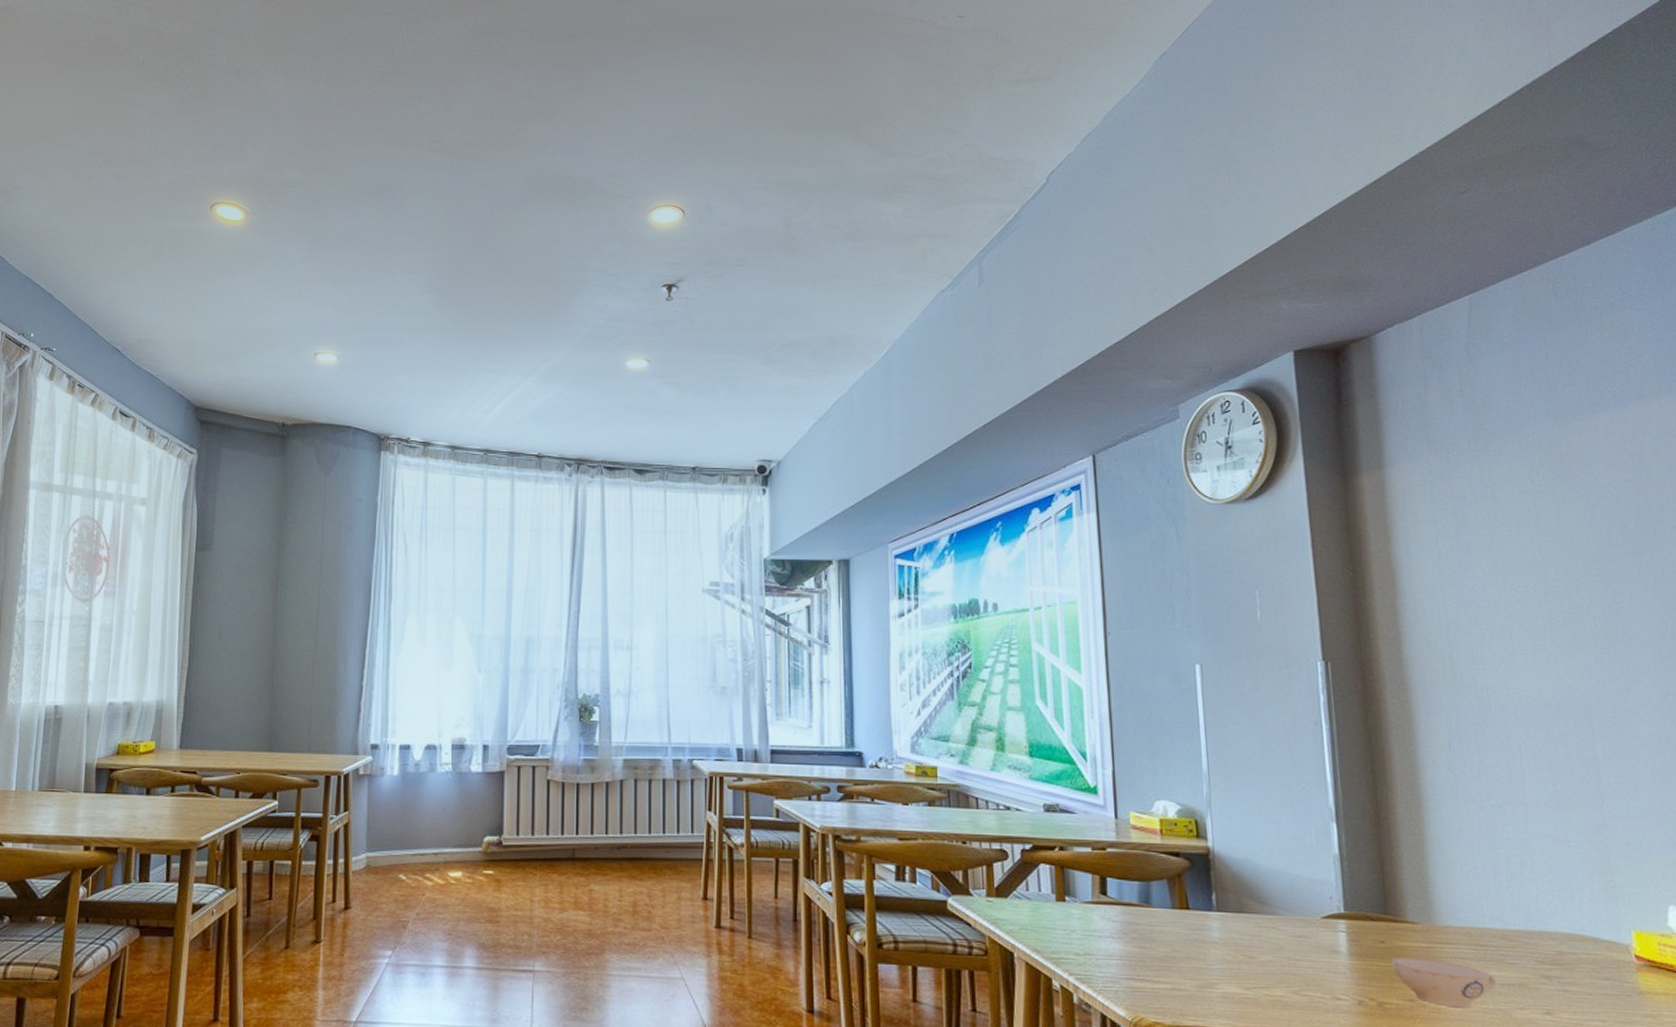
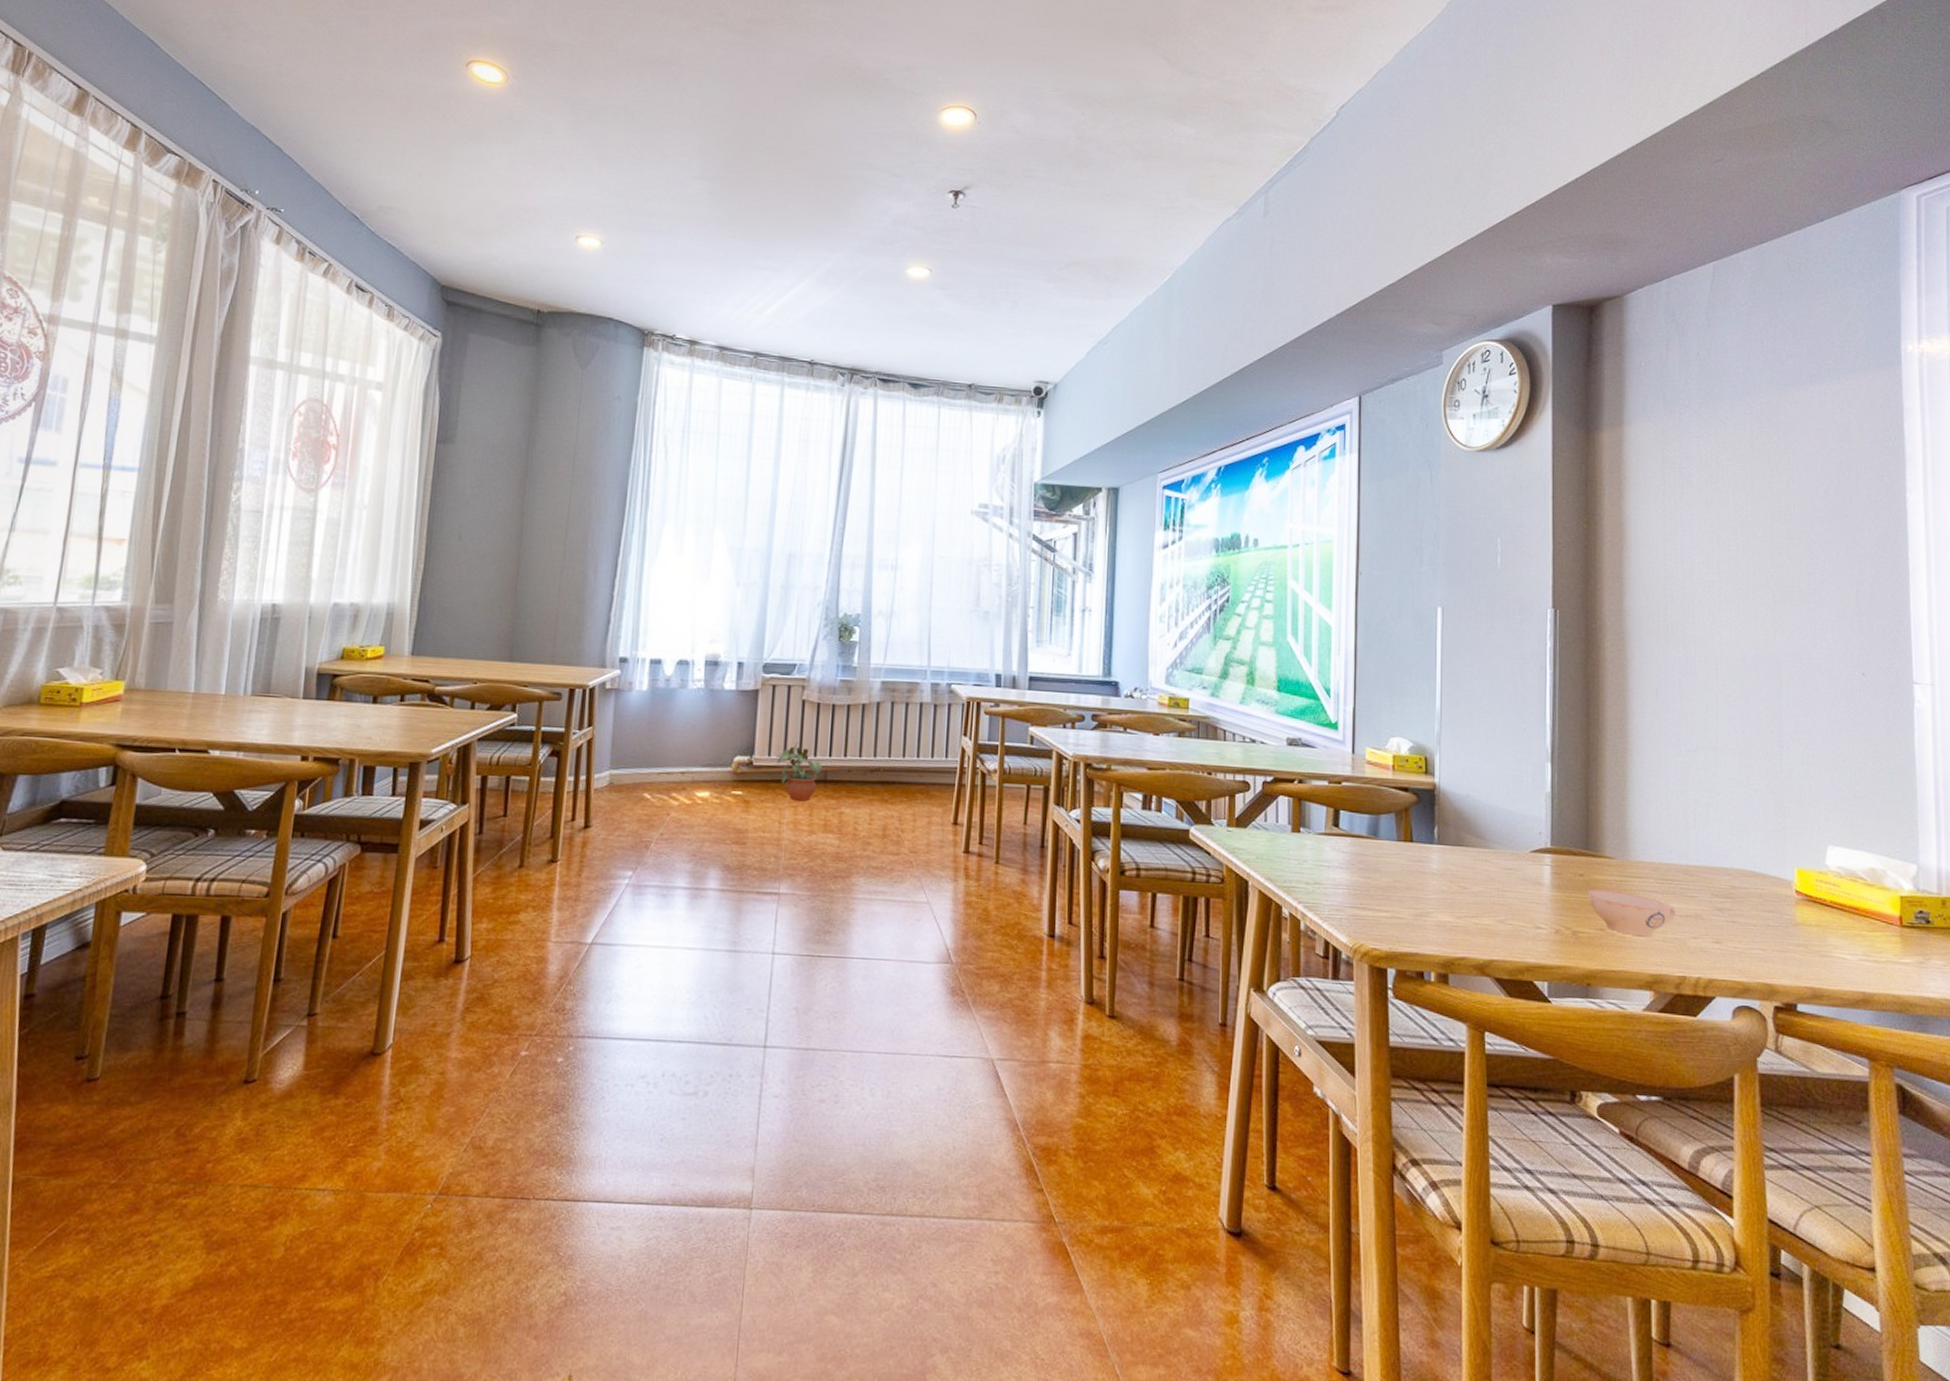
potted plant: none [525,821,570,879] -> present [776,742,823,802]

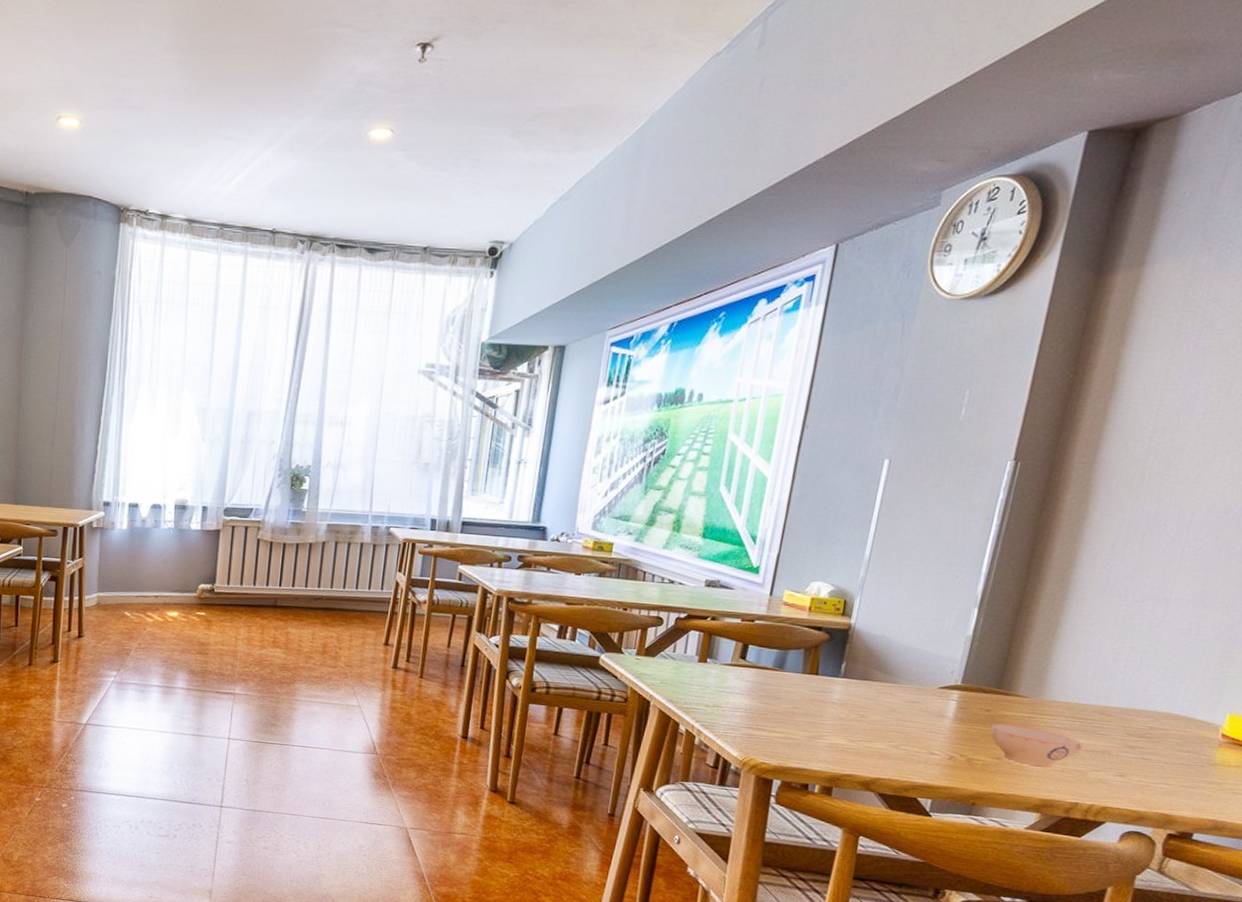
potted plant: present [776,742,823,802] -> none [234,574,273,622]

